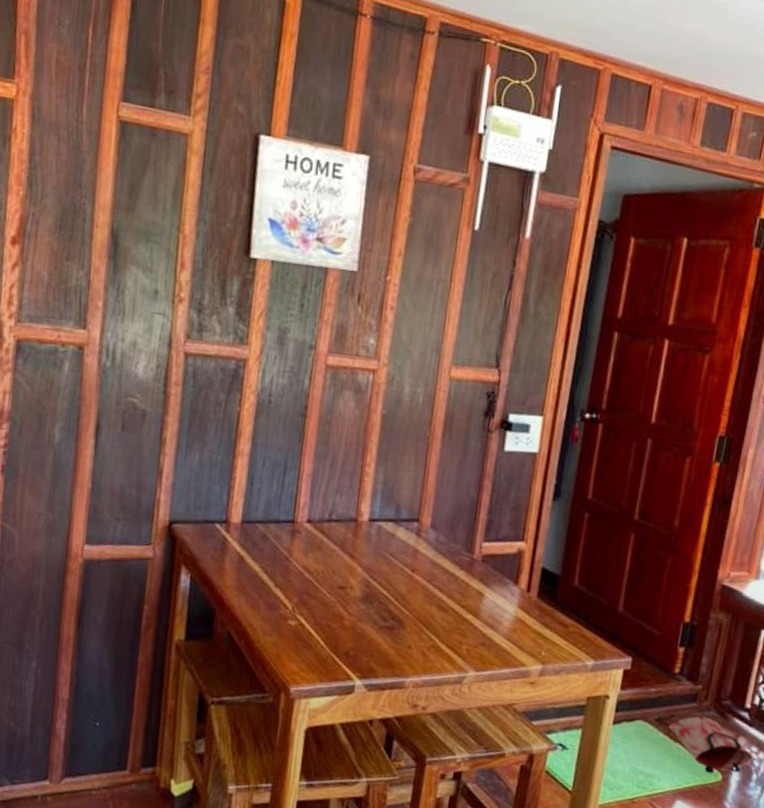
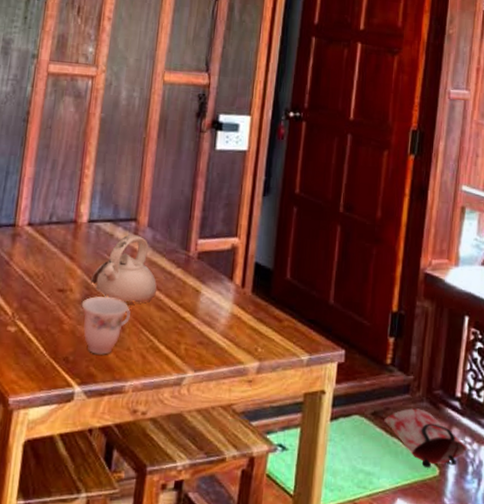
teacup: none [362,595,412,652] -> present [81,296,131,355]
teapot: none [371,535,440,605] -> present [90,234,158,305]

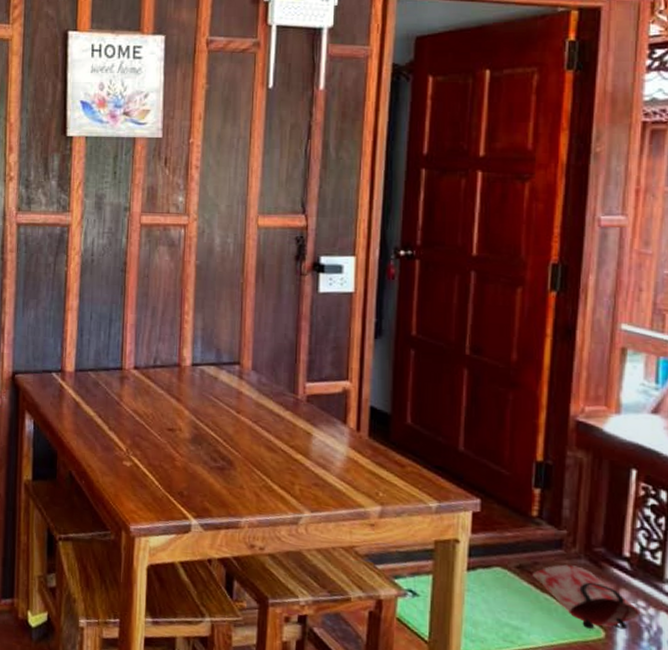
teacup: present [81,296,131,355] -> none [191,436,241,492]
teapot: present [90,234,158,305] -> none [198,377,267,446]

